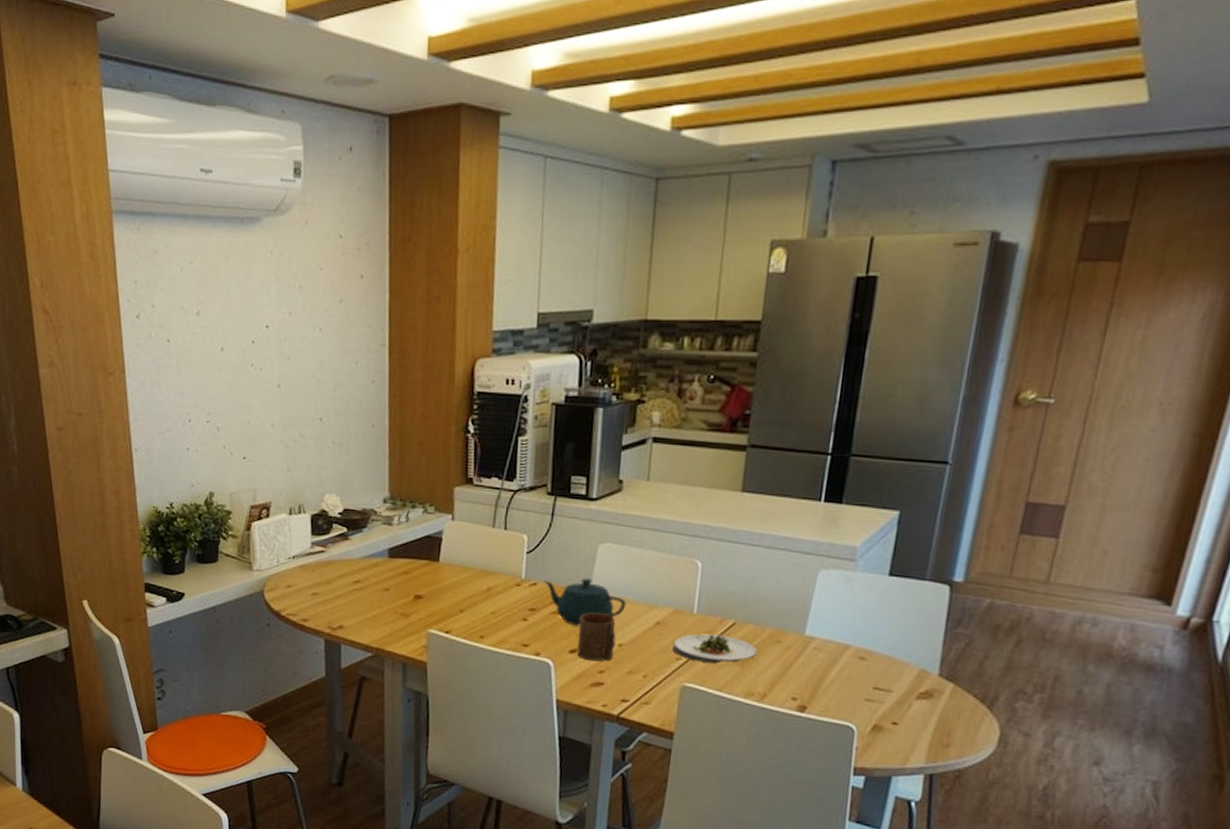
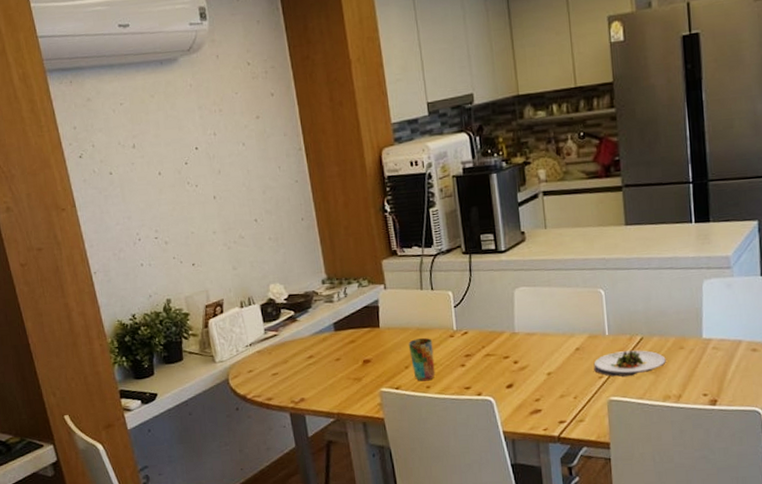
cup: none [467,581,496,630] -> present [408,338,436,382]
teapot: present [544,578,627,627] -> none [474,320,548,364]
cup: present [576,612,616,662] -> none [510,348,545,392]

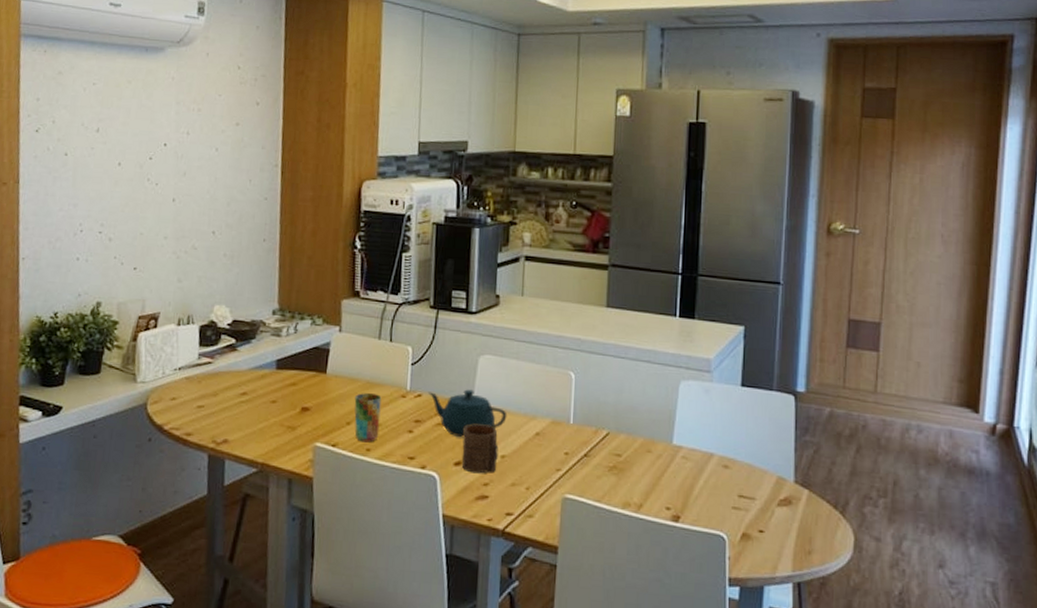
teapot: none [474,320,548,364] -> present [429,389,507,438]
cup: none [510,348,545,392] -> present [461,424,499,474]
salad plate: present [593,350,666,377] -> none [552,444,631,474]

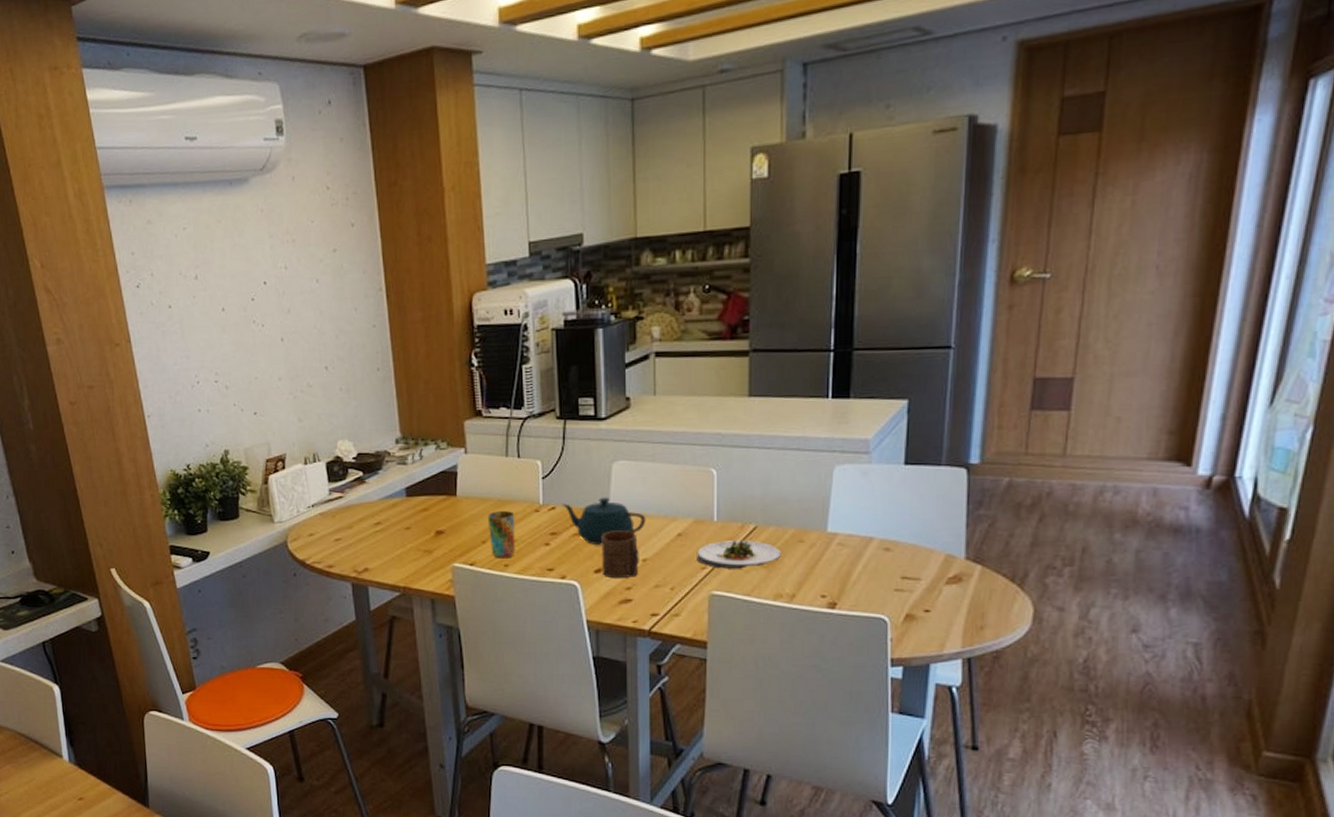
salad plate: none [552,444,631,474] -> present [697,540,781,569]

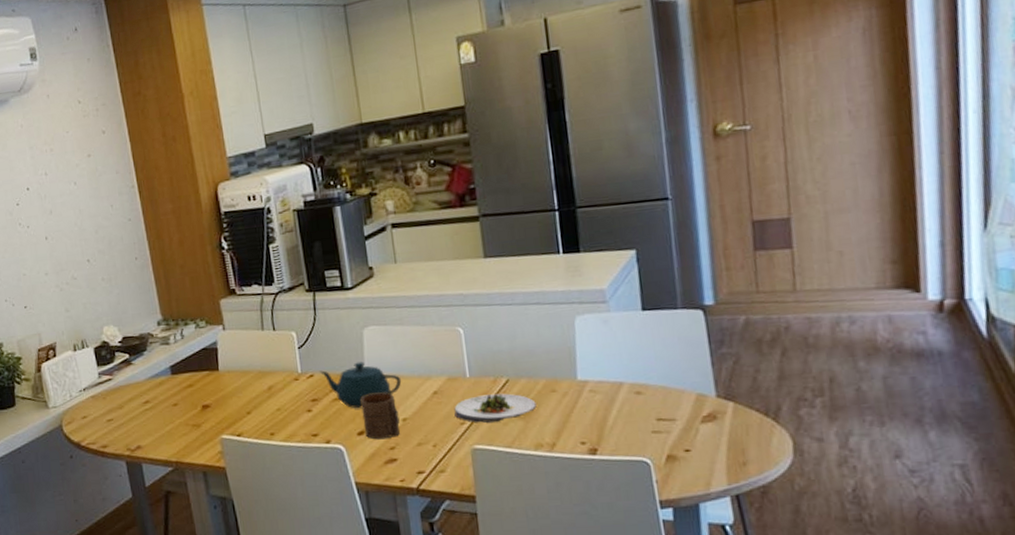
cup: present [487,511,516,559] -> none [249,381,280,428]

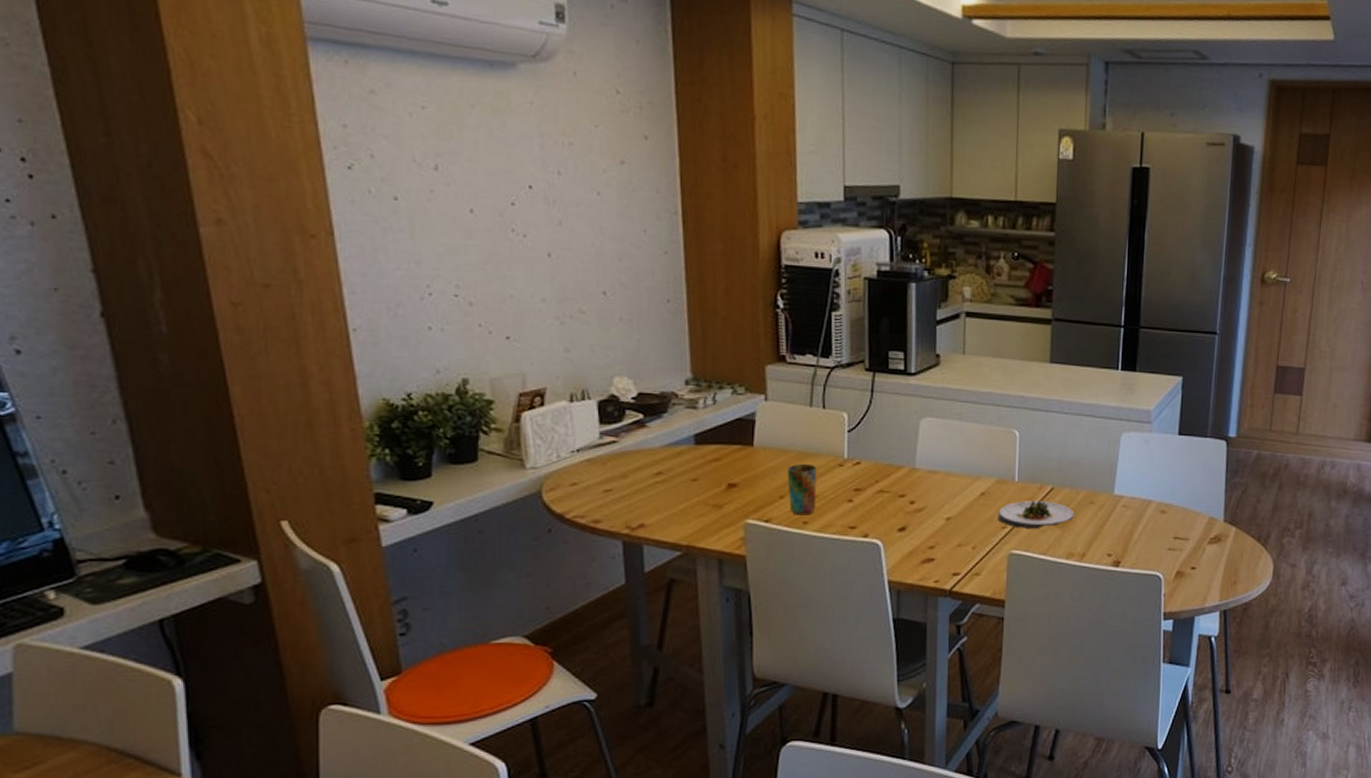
cup: none [249,381,280,428] -> present [787,464,817,515]
teapot: present [320,362,402,409] -> none [868,454,952,504]
cup: present [360,392,400,440] -> none [905,488,943,538]

